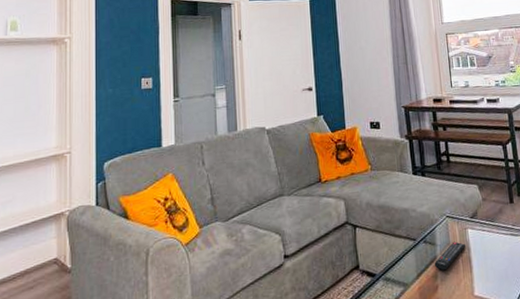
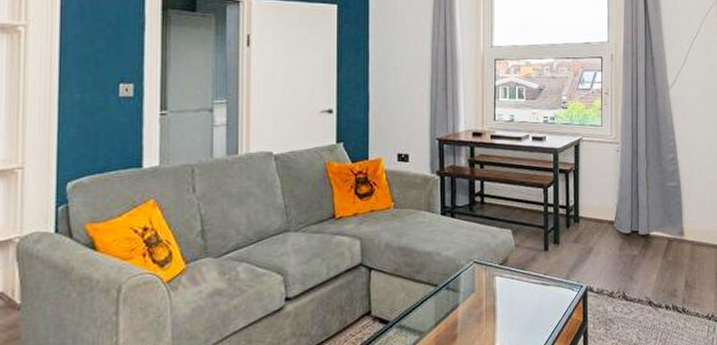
remote control: present [434,241,466,271] -> none [455,289,492,320]

